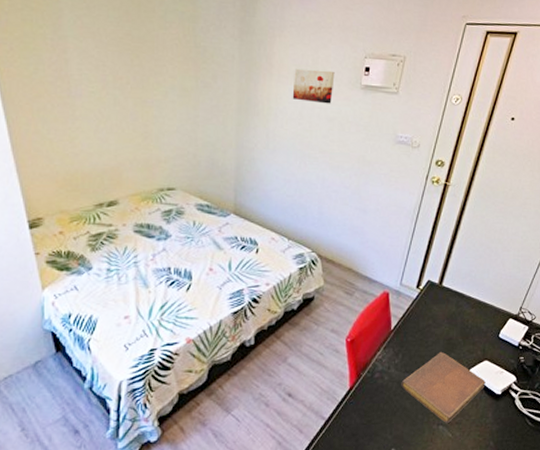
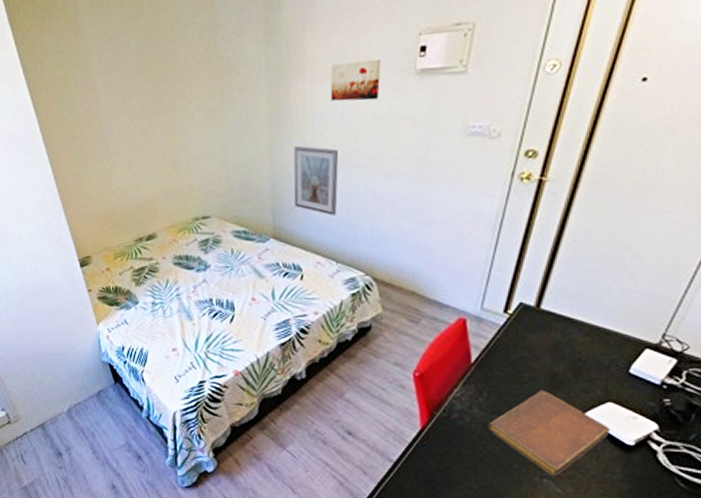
picture frame: none [255,133,297,198] -> present [293,145,339,215]

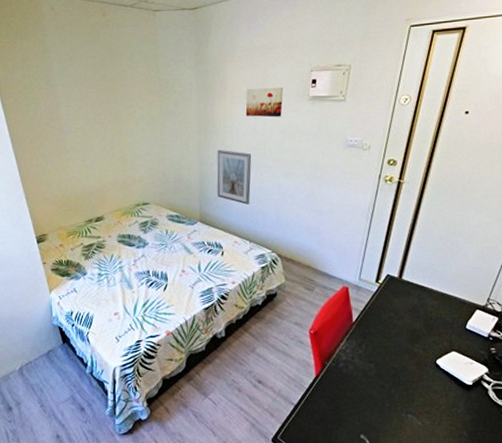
notebook: present [488,389,610,476] -> none [366,342,455,412]

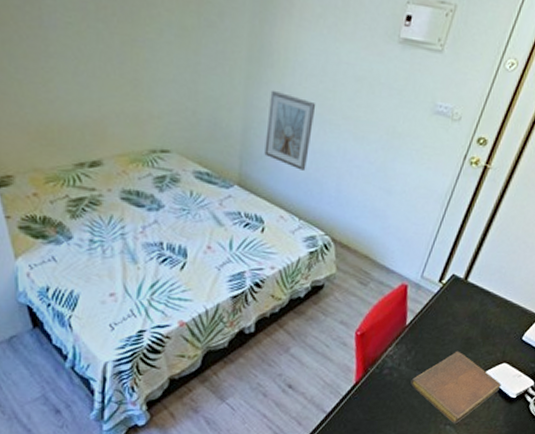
wall art: present [245,87,284,118] -> none [315,10,369,60]
notebook: none [366,342,455,412] -> present [410,351,501,423]

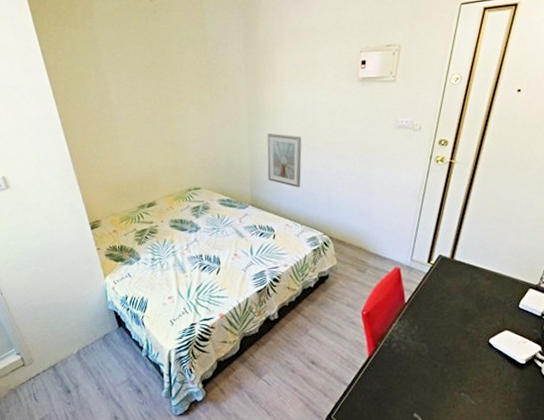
notebook: present [410,351,501,423] -> none [419,322,508,390]

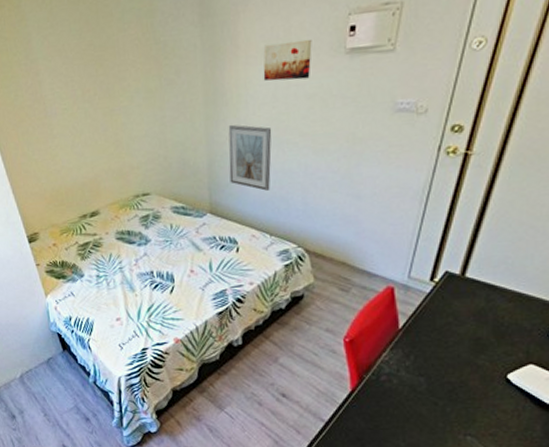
wall art: none [295,68,333,100] -> present [263,39,312,81]

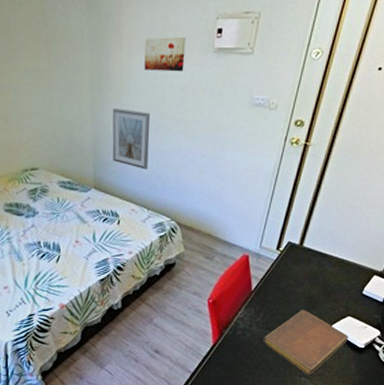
notebook: none [414,353,531,434] -> present [263,309,348,375]

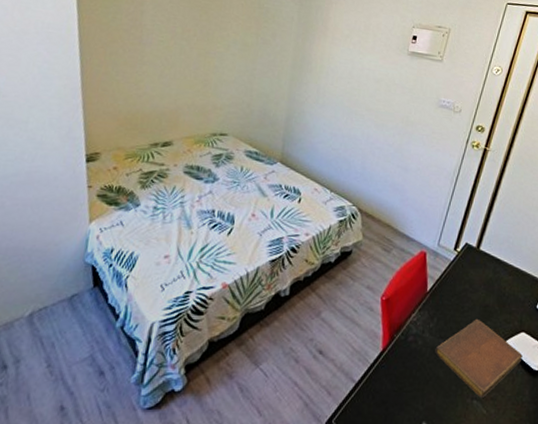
picture frame: present [112,107,151,170] -> none [303,88,345,151]
wall art: present [144,36,186,72] -> none [343,32,384,67]

